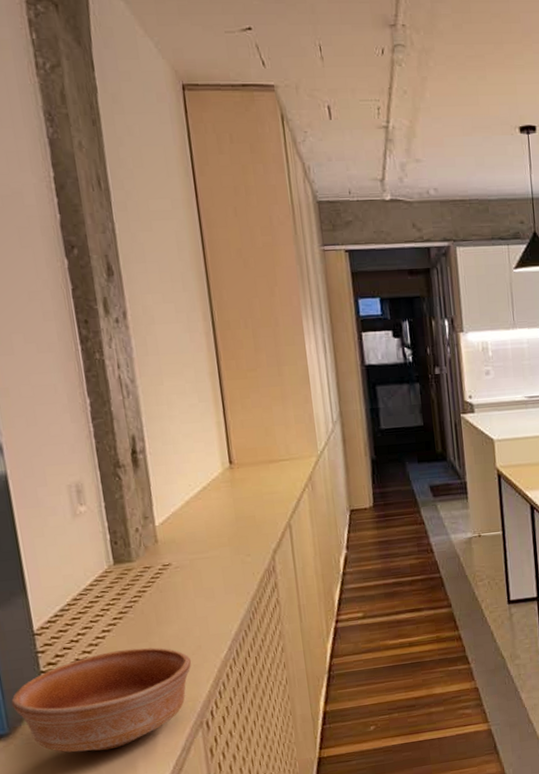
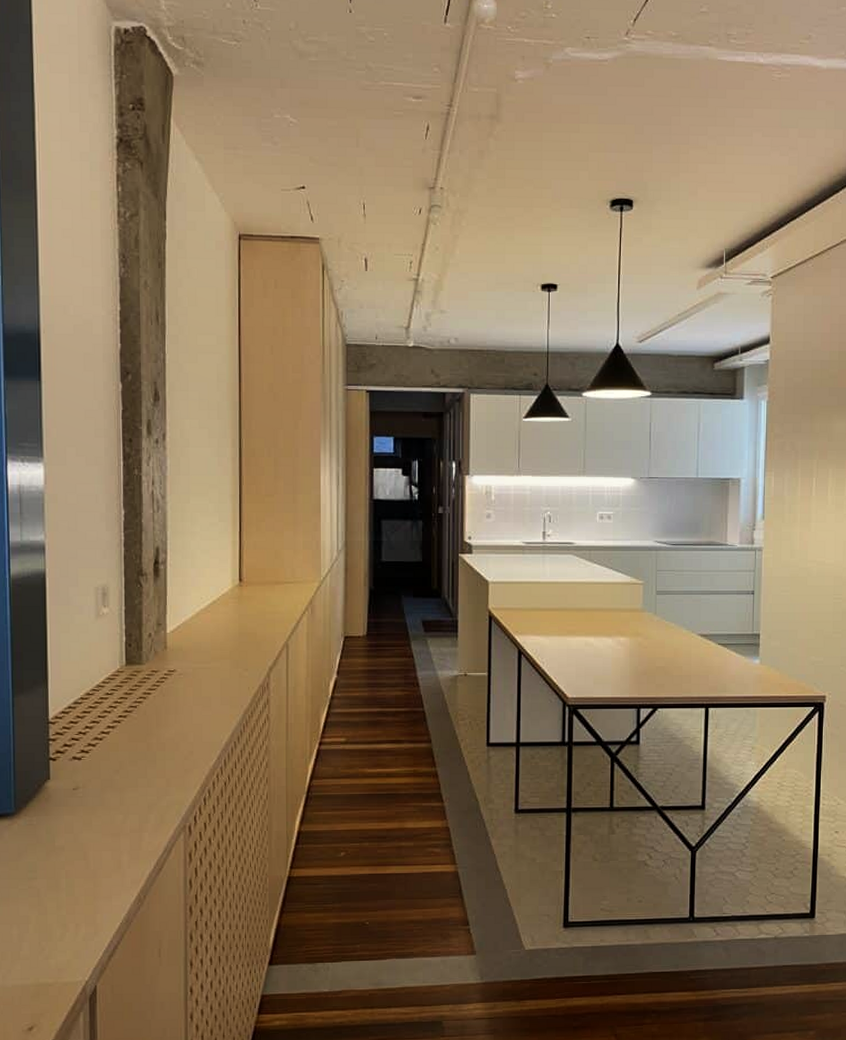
bowl: present [11,647,191,753] -> none [21,747,182,841]

